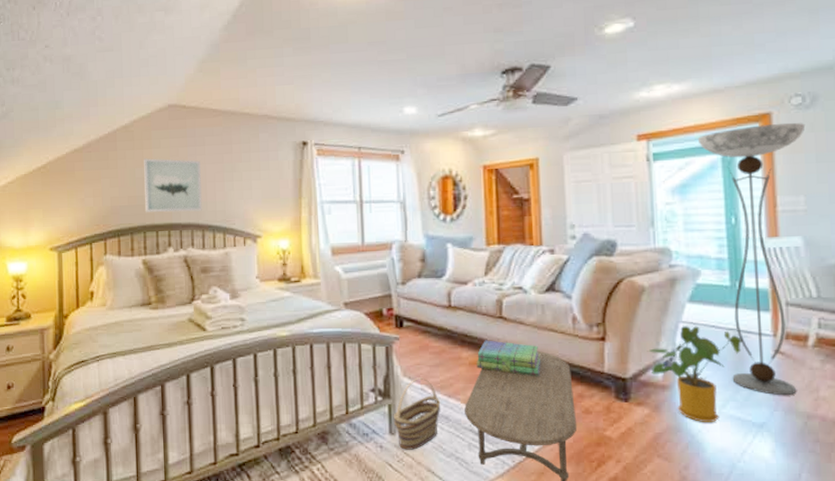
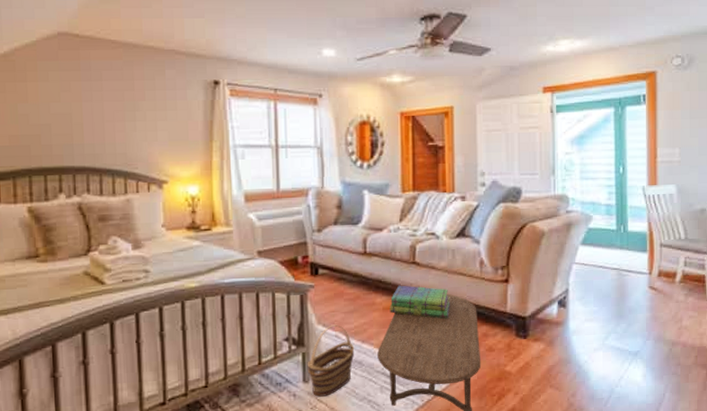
wall art: present [144,158,203,212] -> none [28,93,100,154]
house plant: present [647,326,742,423] -> none [544,266,623,354]
floor lamp: present [697,122,806,396] -> none [594,81,683,327]

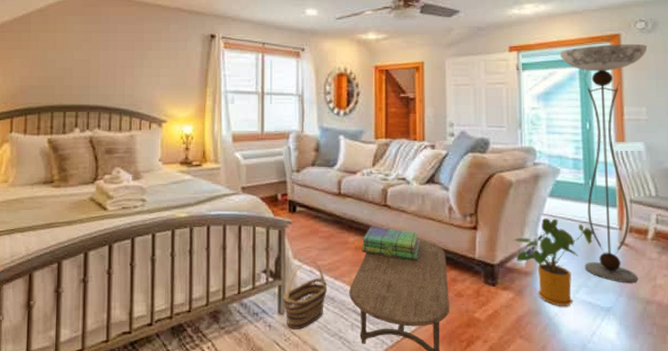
house plant: none [544,266,623,354] -> present [513,218,593,307]
floor lamp: none [594,81,683,327] -> present [559,43,648,283]

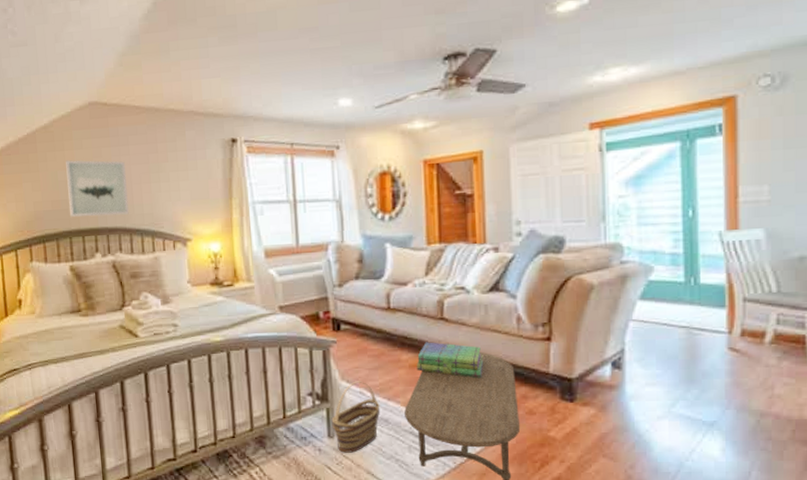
wall art: none [55,42,112,94] -> present [66,160,130,217]
house plant: present [513,218,593,307] -> none [594,324,694,423]
floor lamp: present [559,43,648,283] -> none [655,106,774,394]

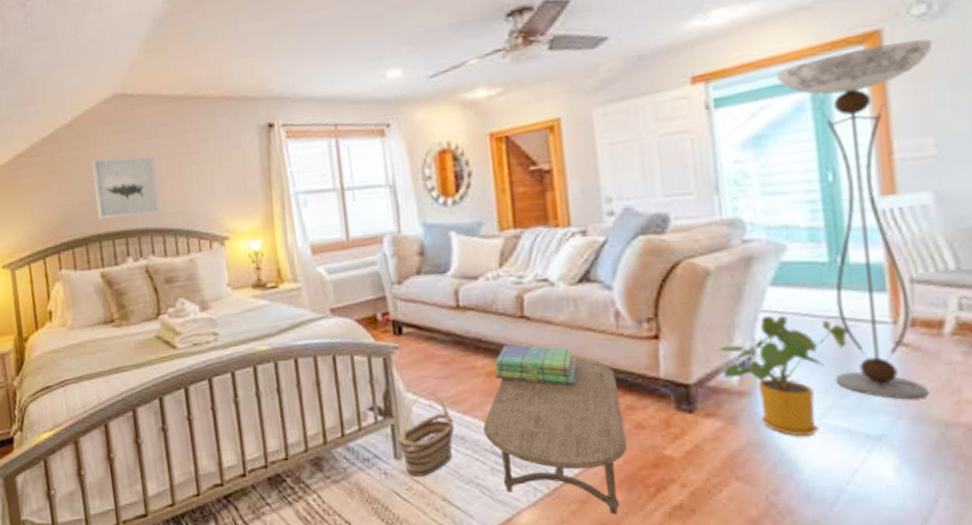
house plant: none [594,324,694,423] -> present [716,315,848,437]
floor lamp: none [655,106,774,394] -> present [775,39,933,400]

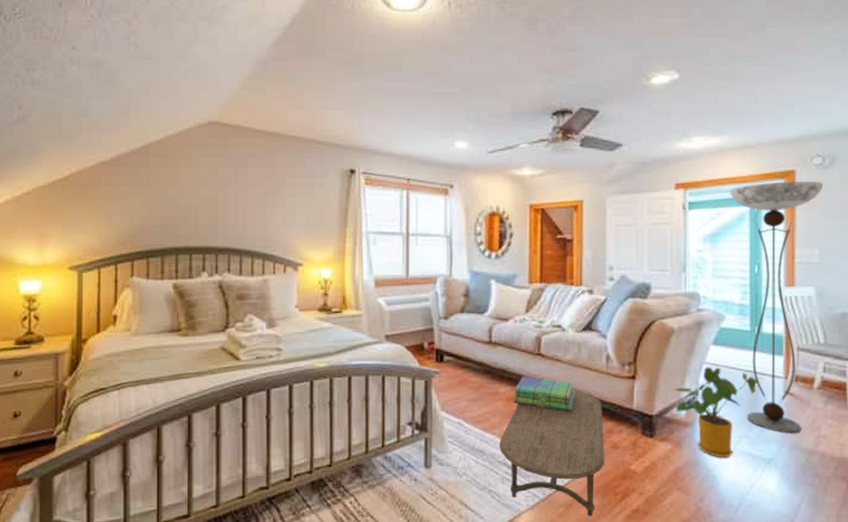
wall art: present [92,156,161,219] -> none [179,177,242,235]
basket: present [397,392,455,477] -> none [429,412,477,483]

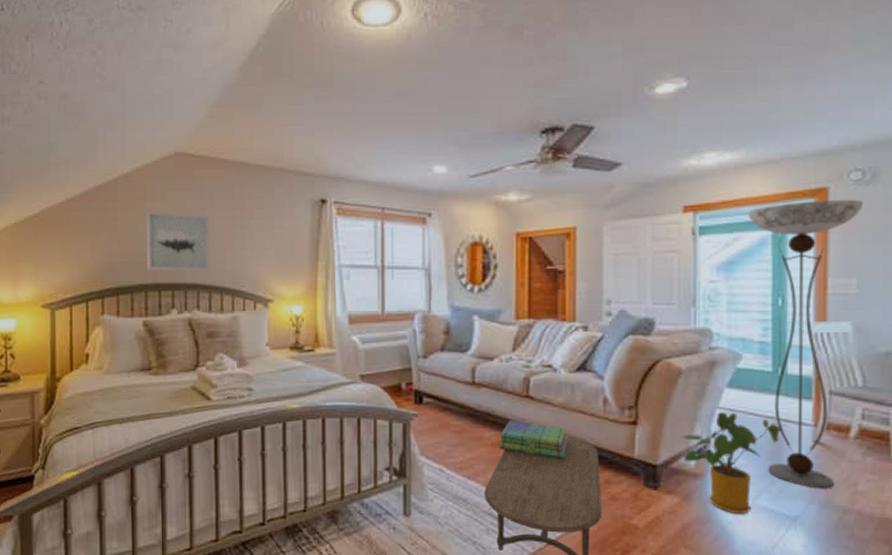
wall art: none [179,177,242,235] -> present [147,211,211,271]

